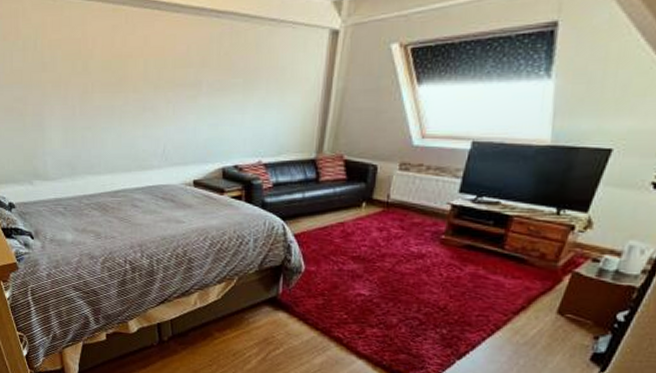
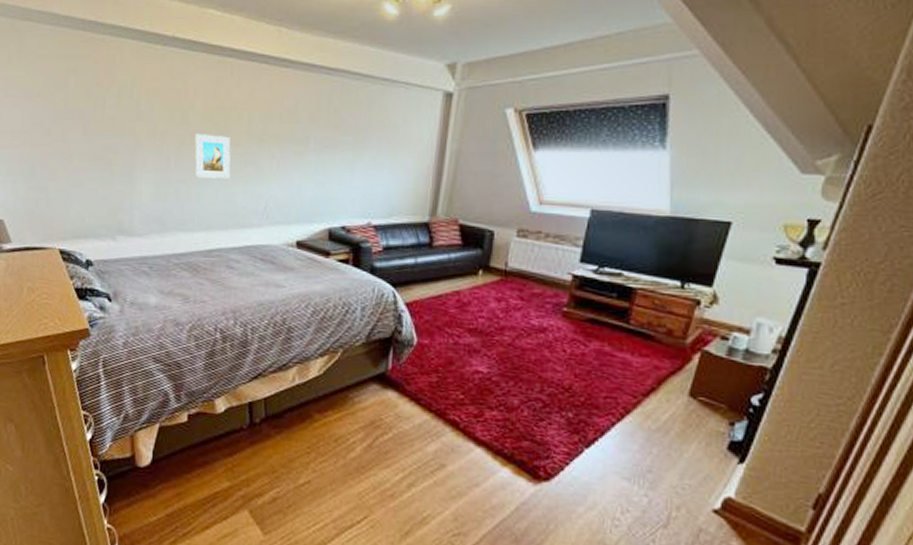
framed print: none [96,82,131,124] -> present [194,134,231,179]

